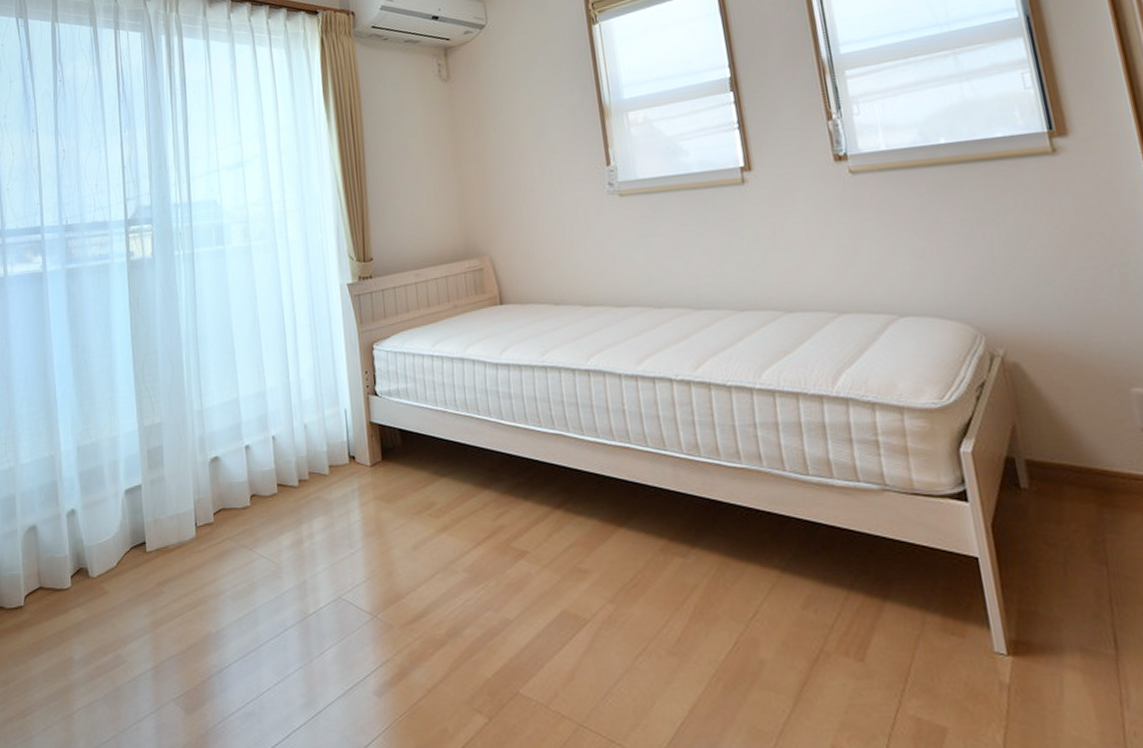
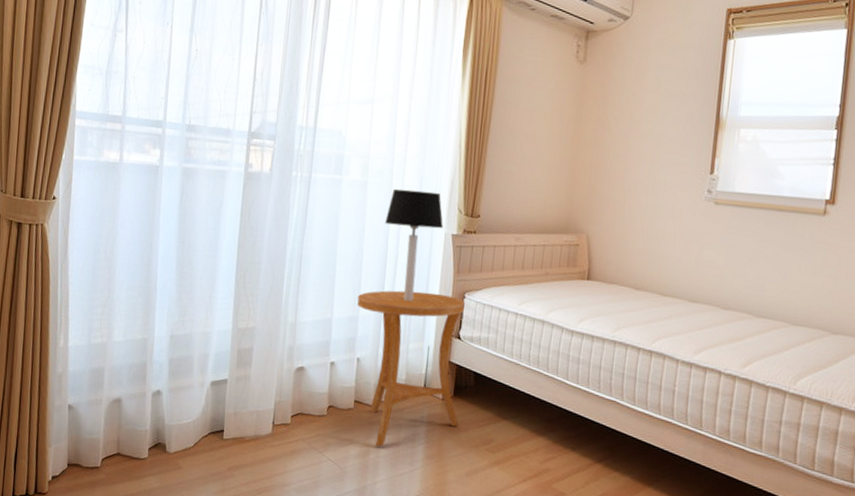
side table: none [261,350,394,532] -> present [357,290,466,447]
table lamp: none [276,243,338,365] -> present [385,188,444,302]

